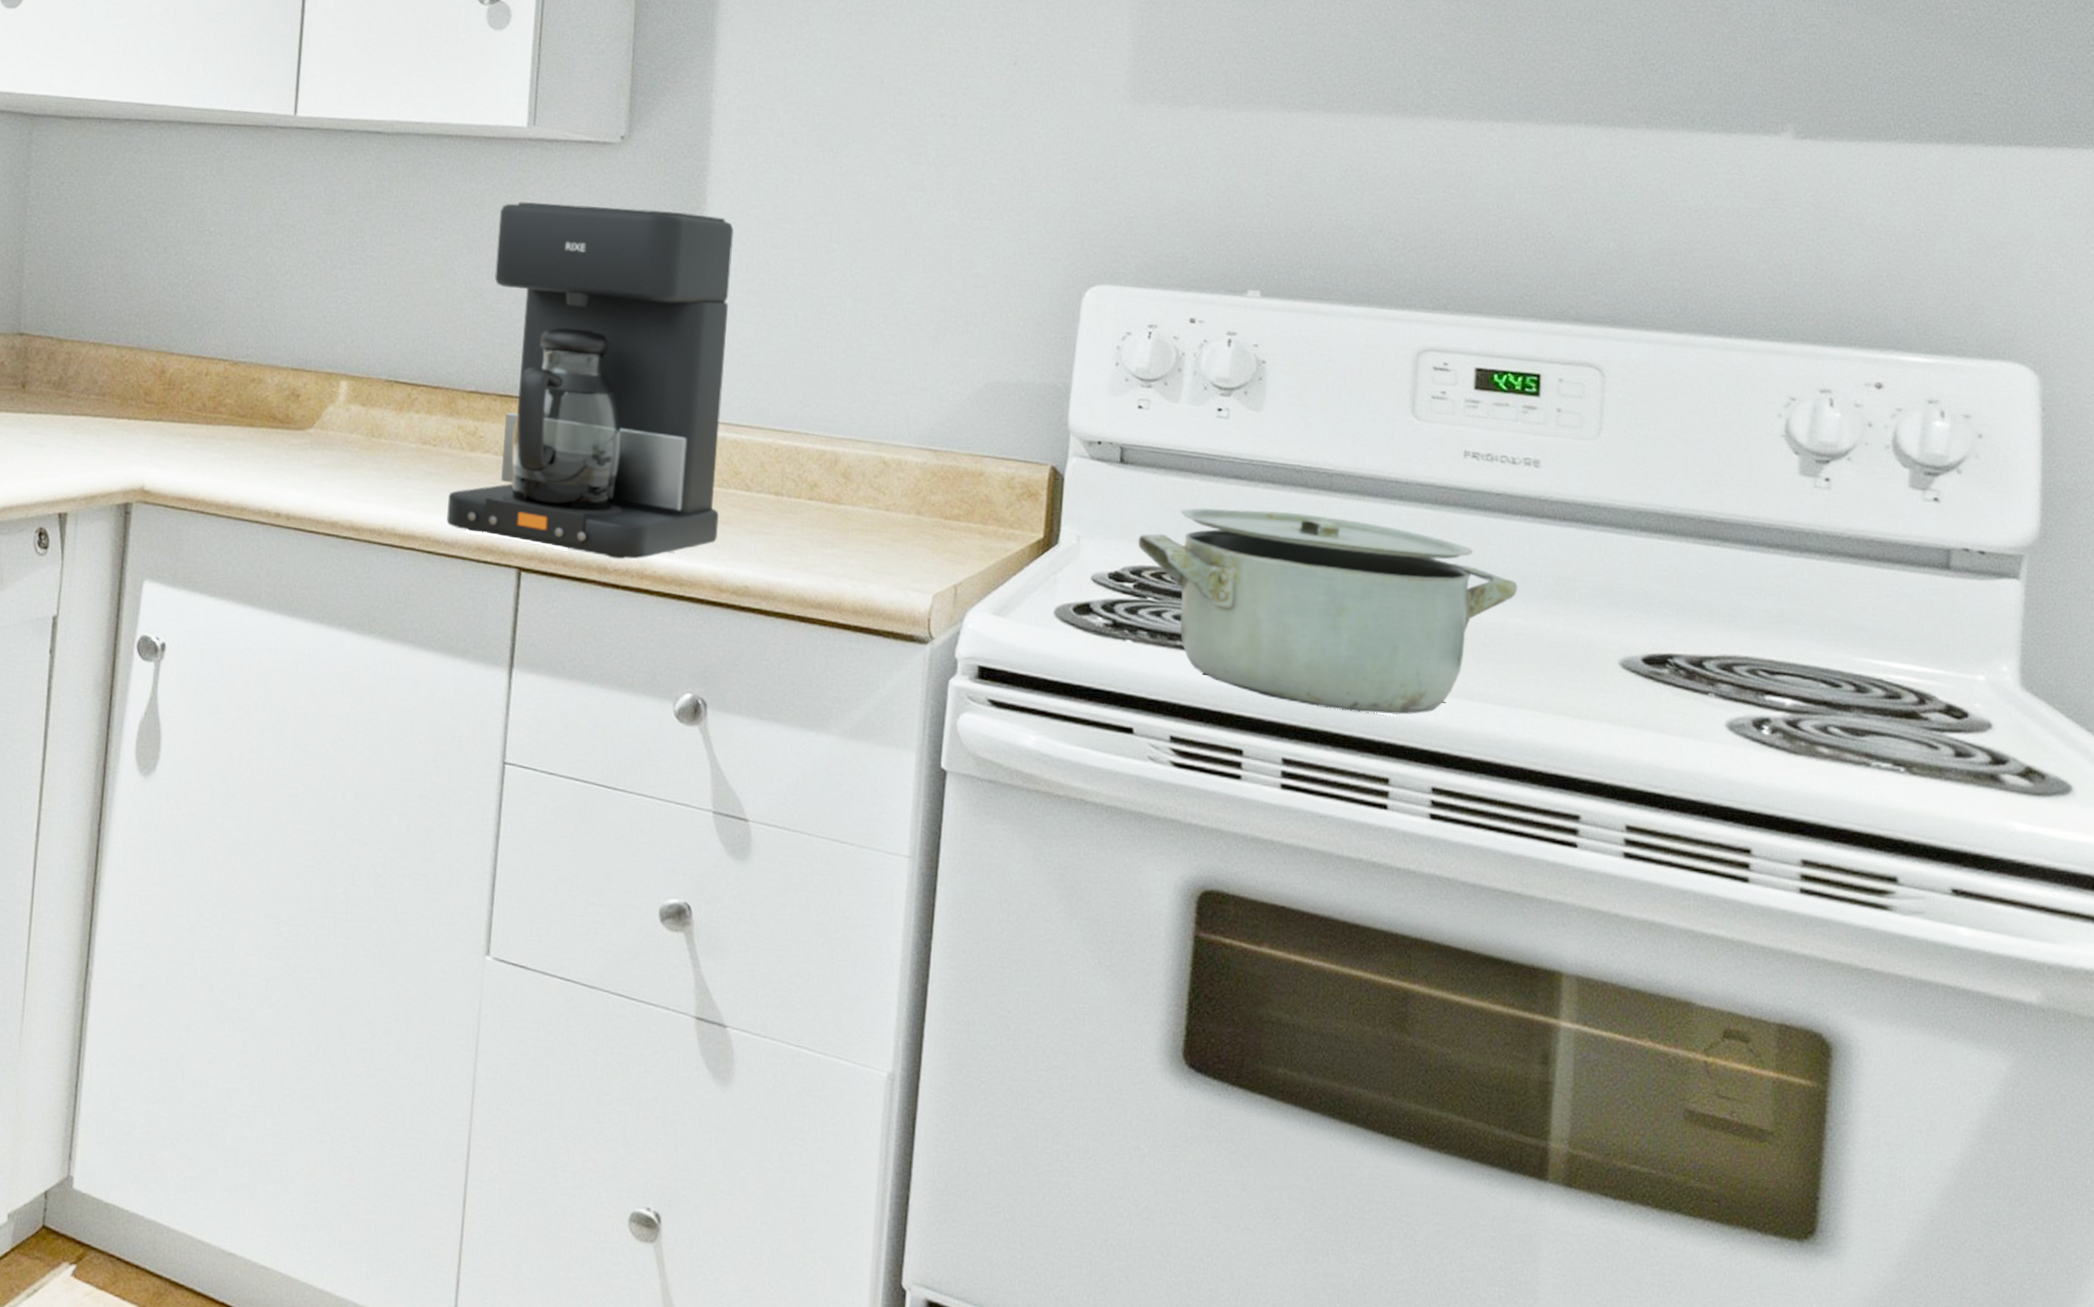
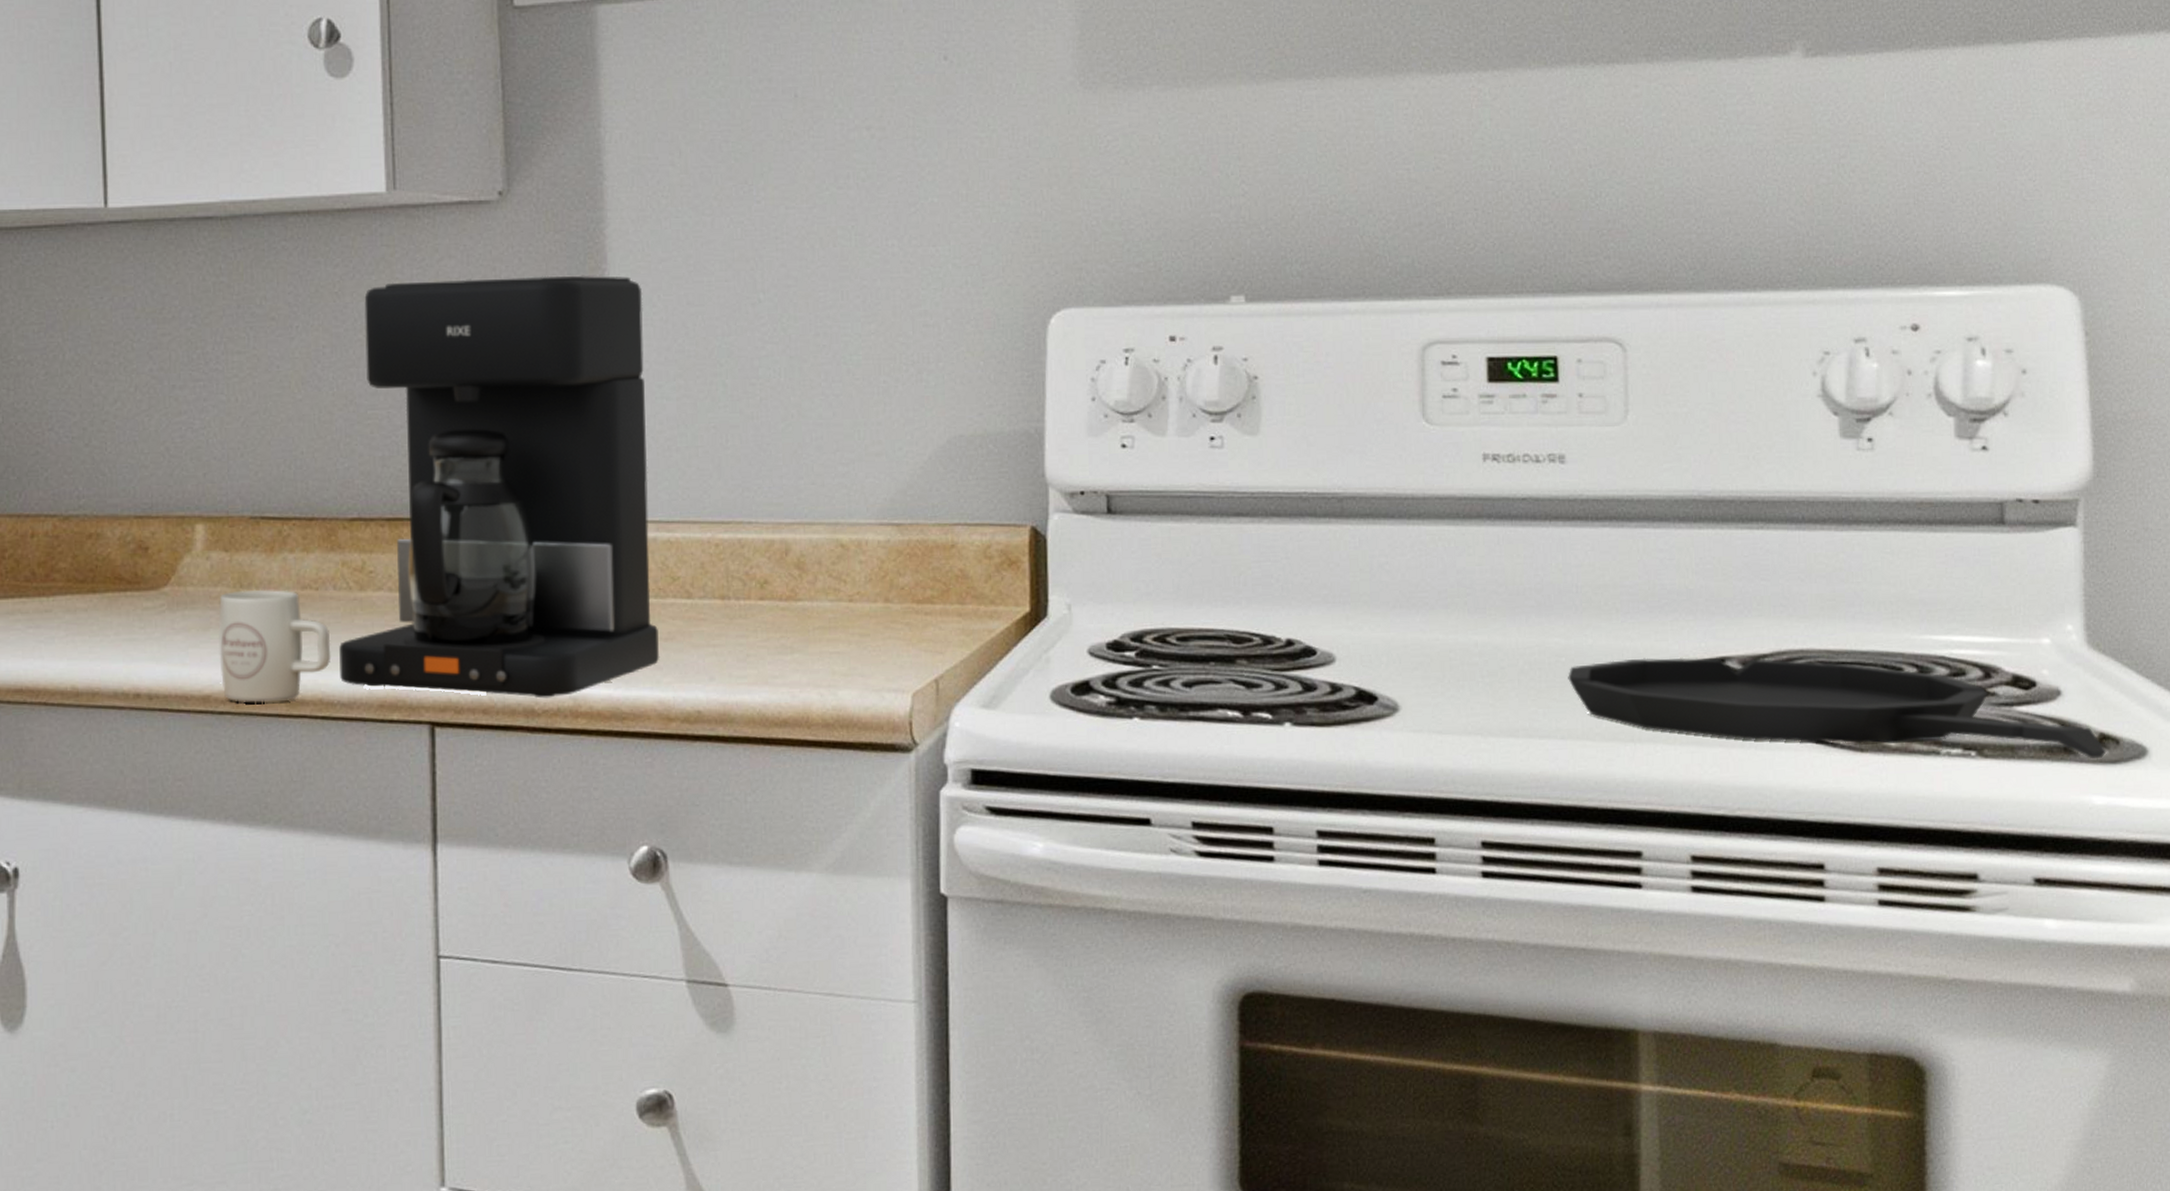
mug: none [348,439,443,535] -> present [218,589,331,704]
saucepan: present [1137,508,1518,715] -> none [1135,547,1554,768]
frying pan: none [1525,644,2032,789] -> present [1568,657,2107,758]

